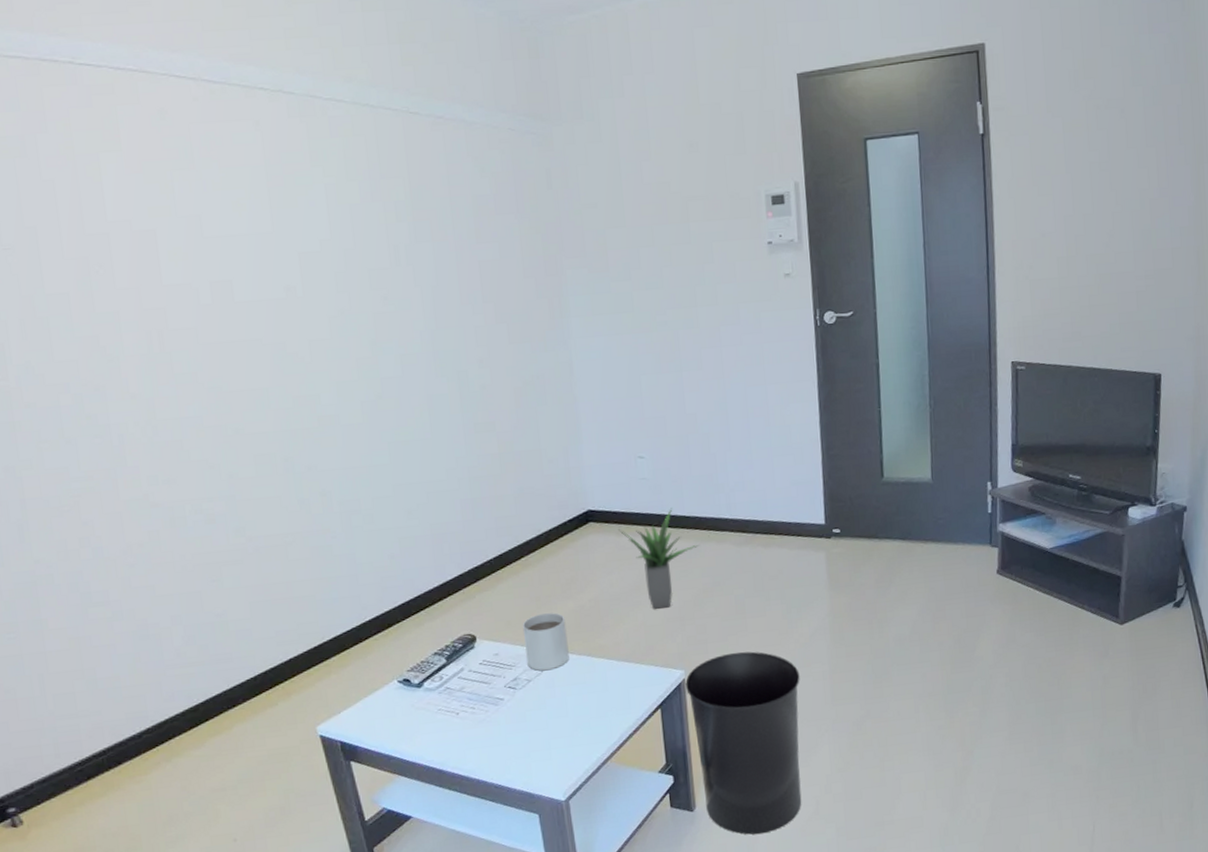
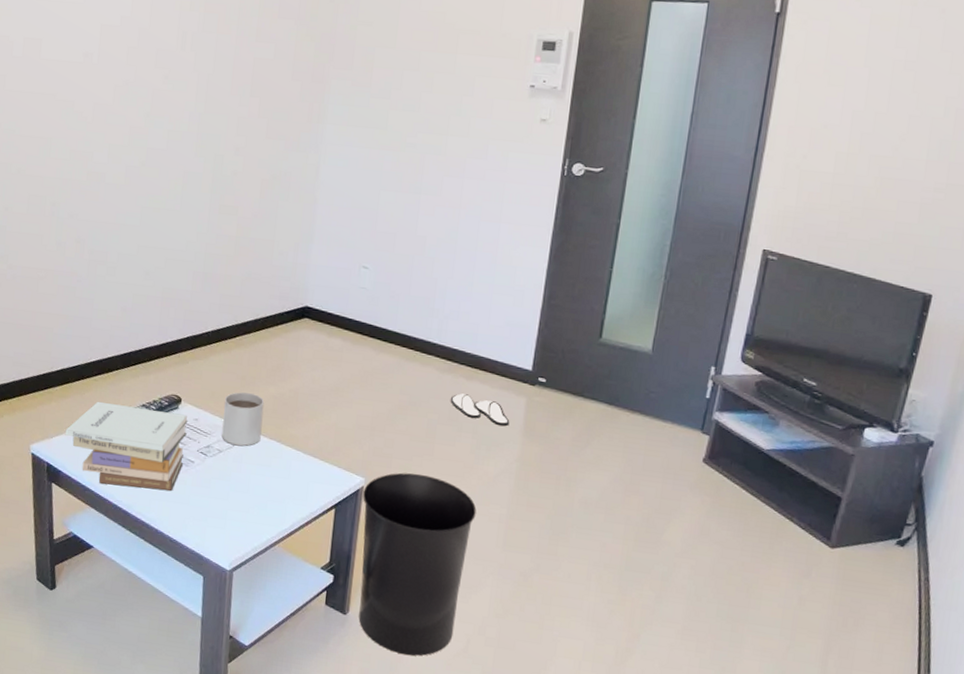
books: none [353,652,493,748] -> present [65,401,188,491]
potted plant: present [619,508,700,609] -> none [330,321,404,415]
slippers: none [752,562,814,585] -> present [450,393,510,426]

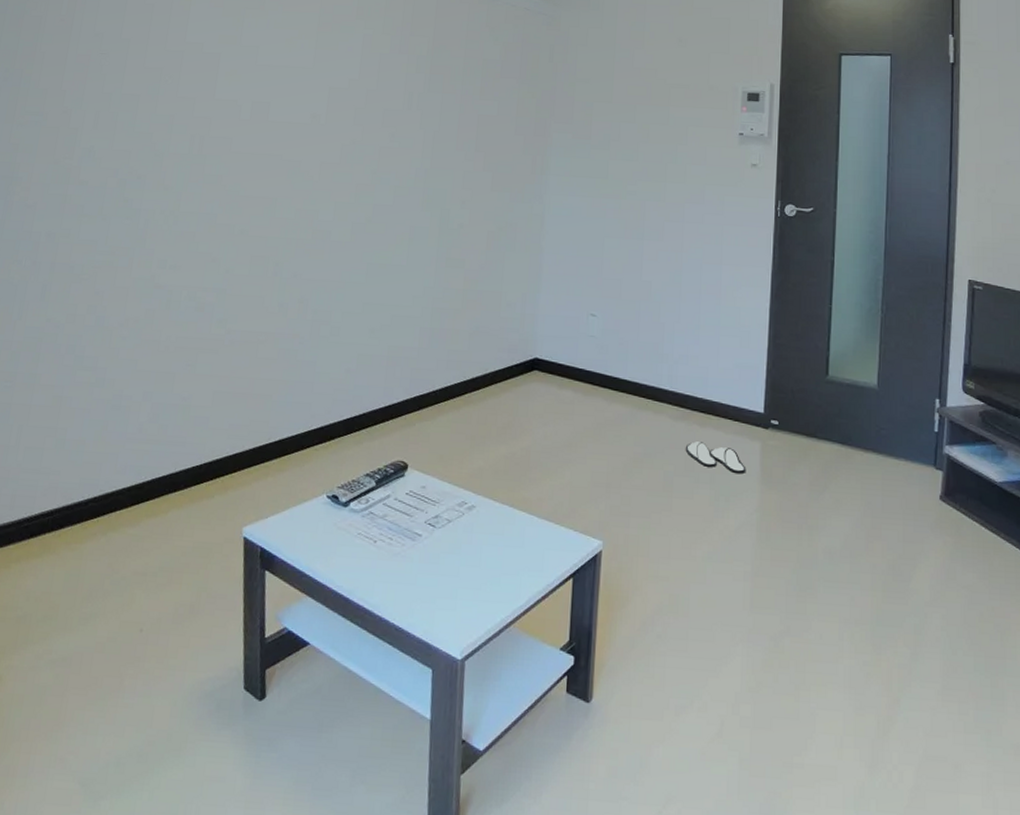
books: present [65,401,188,491] -> none [281,473,415,571]
mug: present [222,392,265,446] -> none [451,454,495,514]
waste bin: present [358,472,477,656] -> none [601,531,720,746]

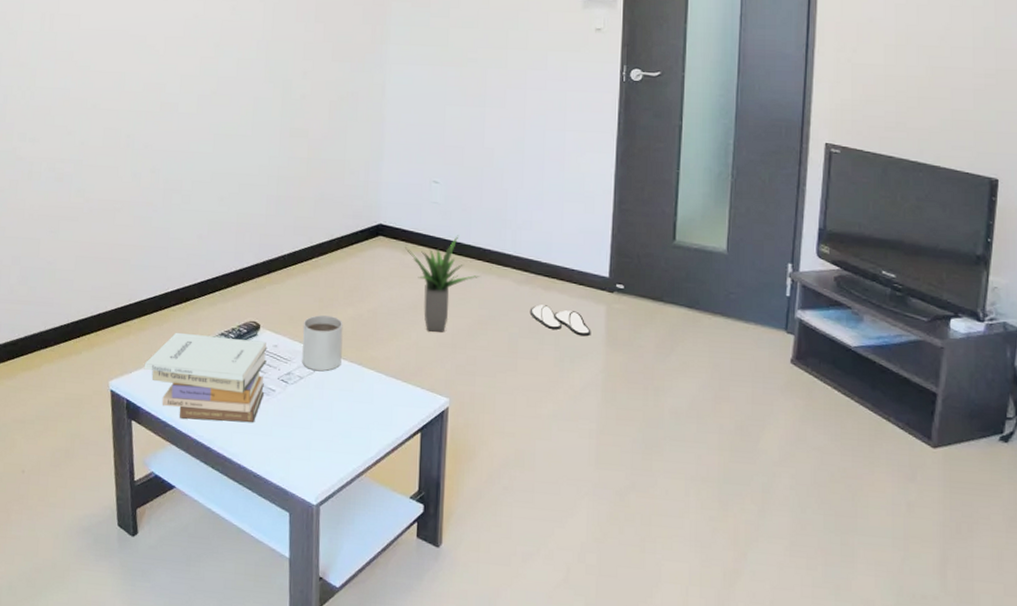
books: none [281,473,415,571] -> present [144,332,267,422]
mug: none [451,454,495,514] -> present [302,315,343,372]
potted plant: none [561,369,637,471] -> present [405,235,481,332]

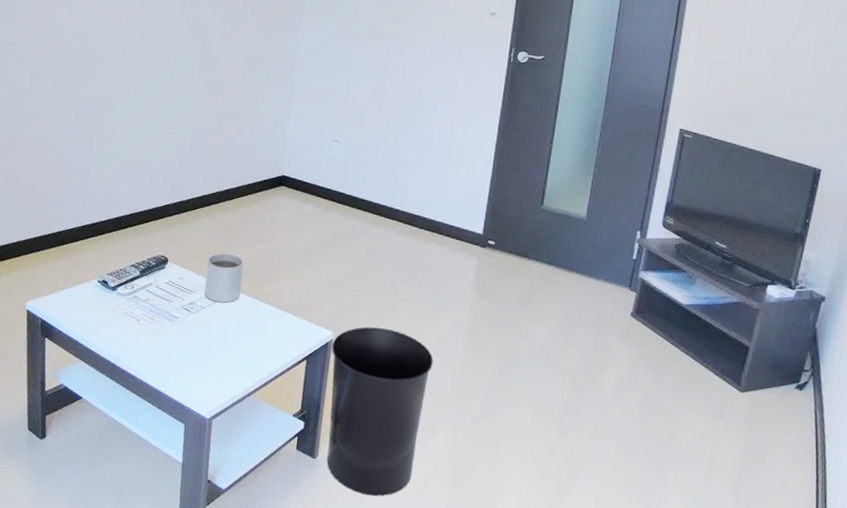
books: present [144,332,267,422] -> none [59,261,174,344]
potted plant: present [405,235,481,332] -> none [304,189,370,274]
waste bin: none [448,390,565,590] -> present [326,326,434,496]
slippers: present [529,305,591,336] -> none [411,254,463,284]

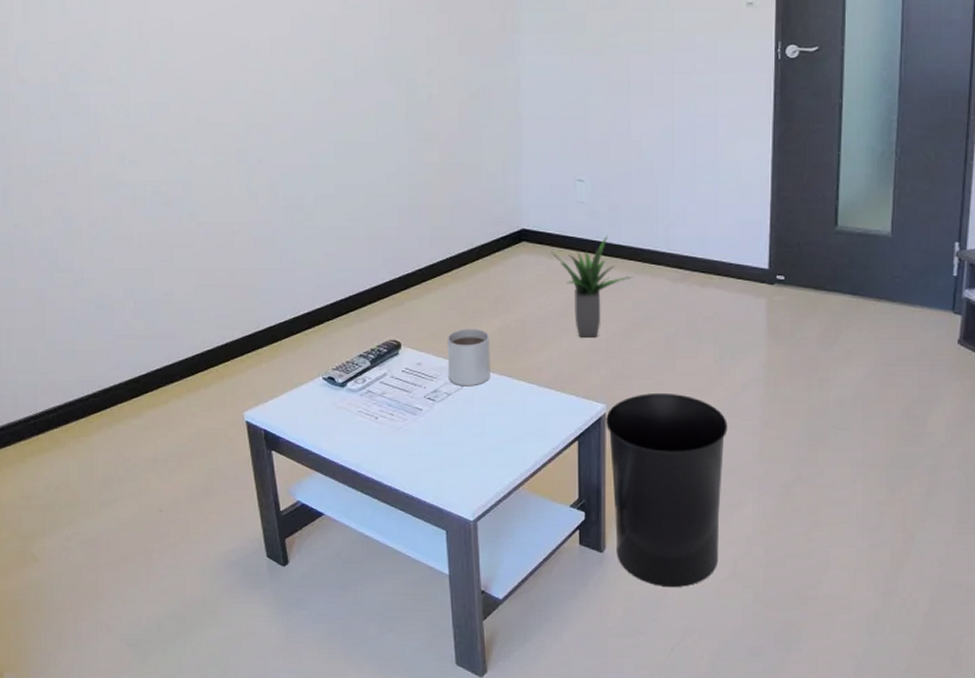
potted plant: none [304,189,370,274] -> present [551,235,633,338]

